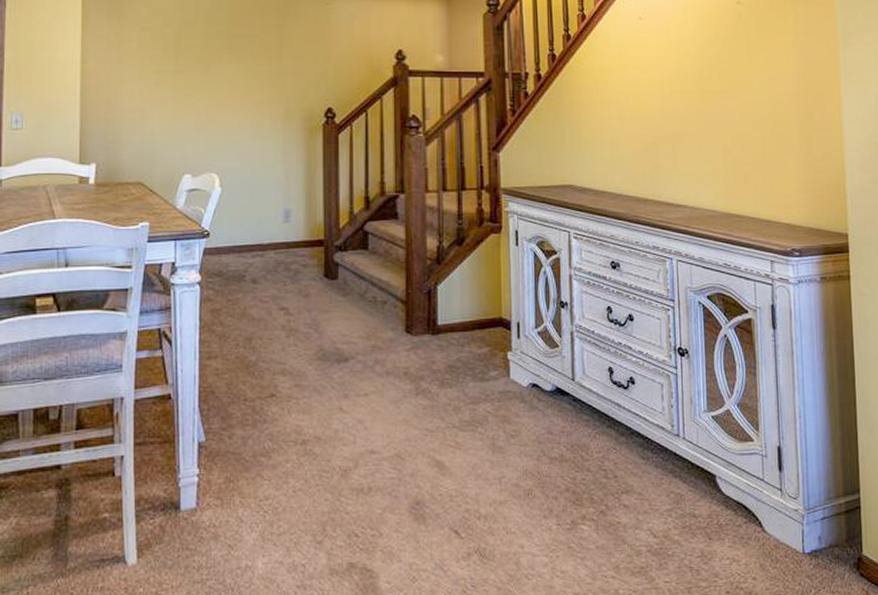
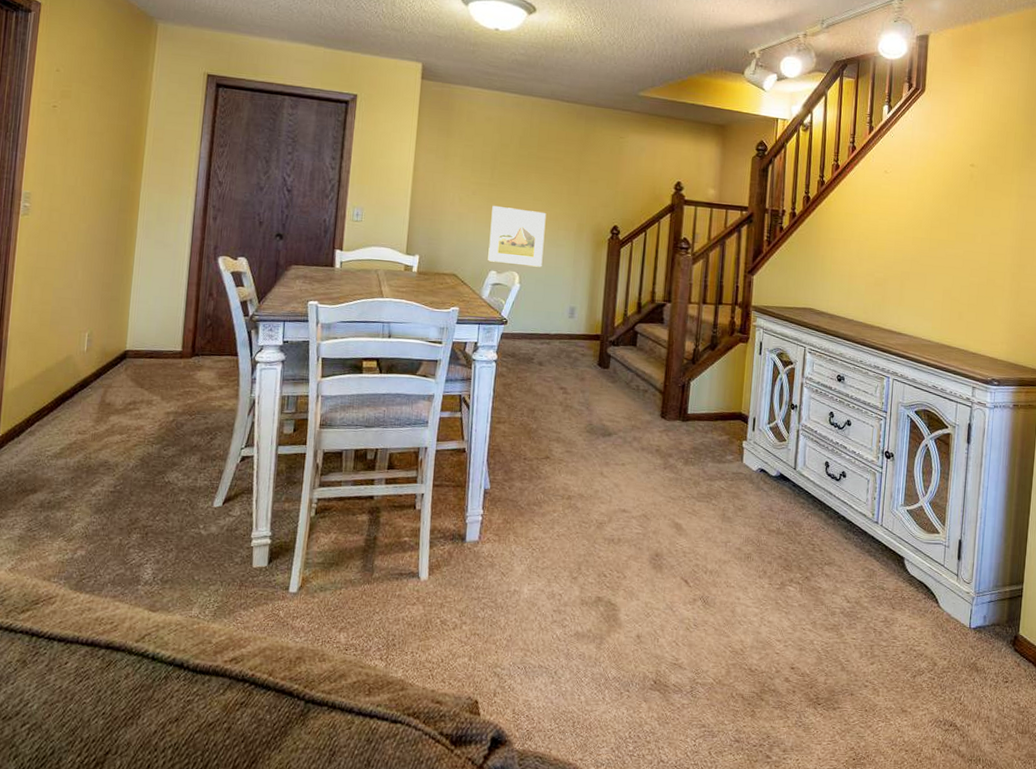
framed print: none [180,96,246,165] -> present [488,205,547,267]

